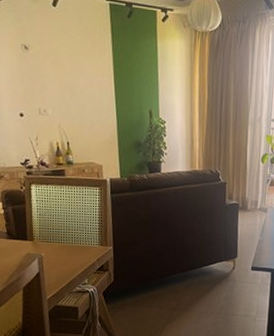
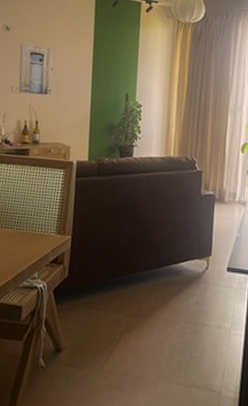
wall art: none [41,64,79,117] -> present [18,44,54,96]

